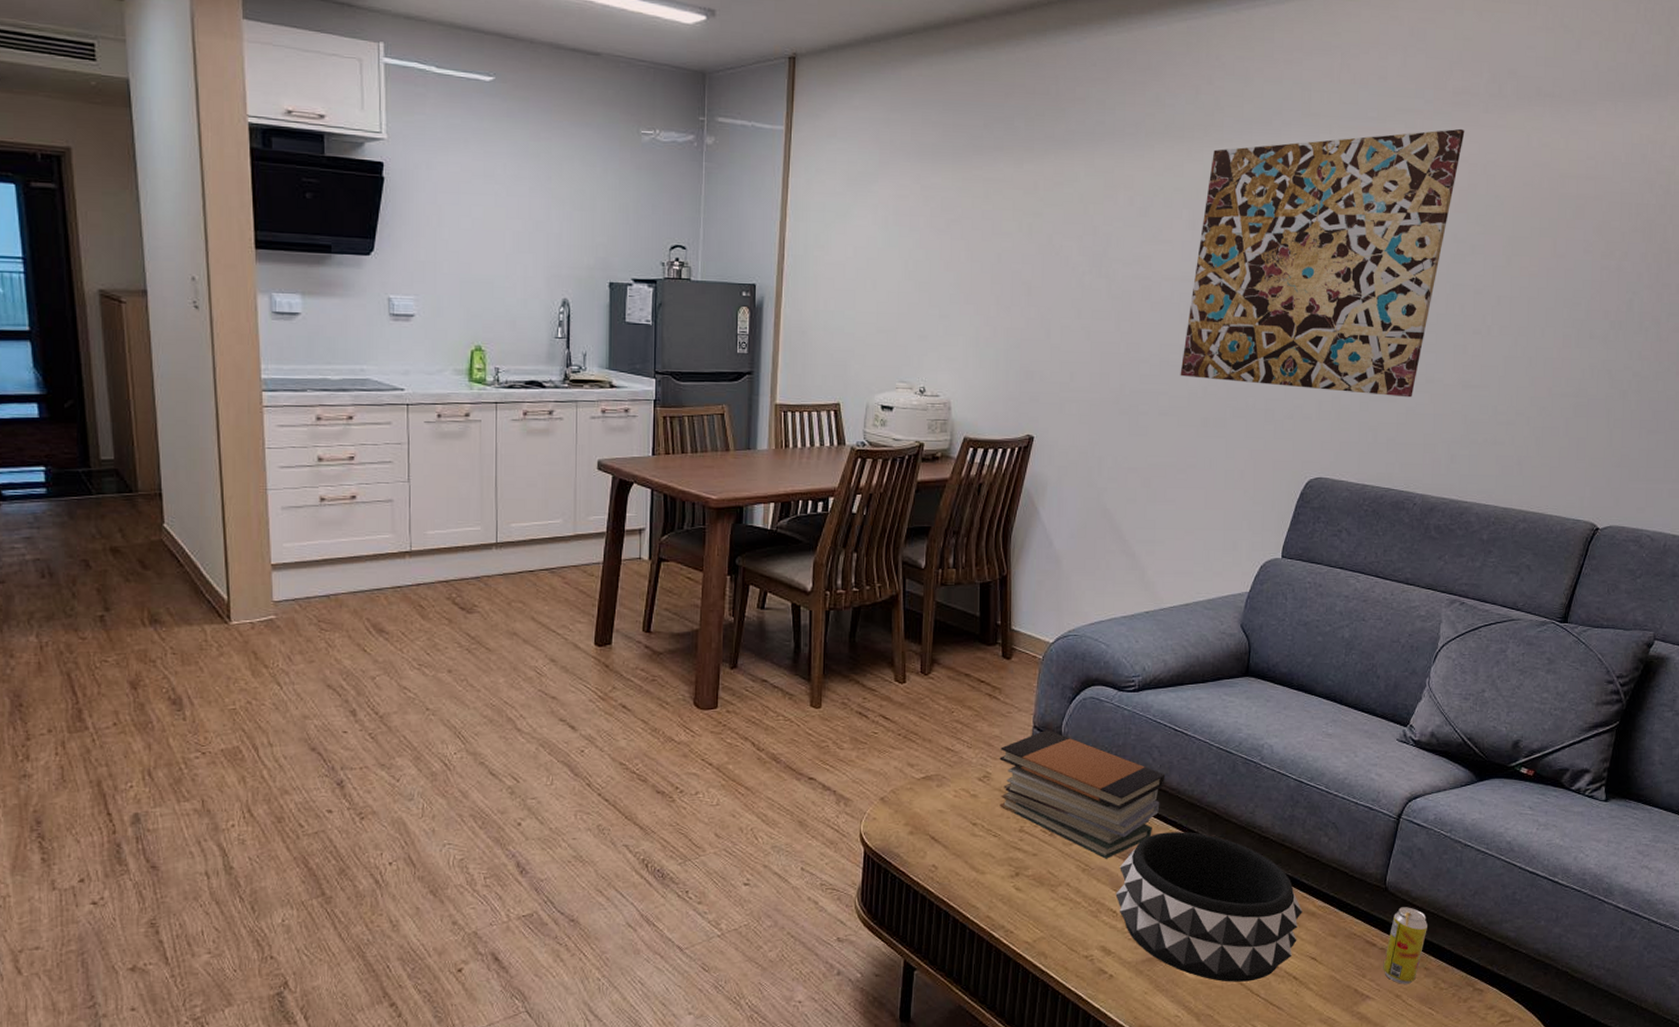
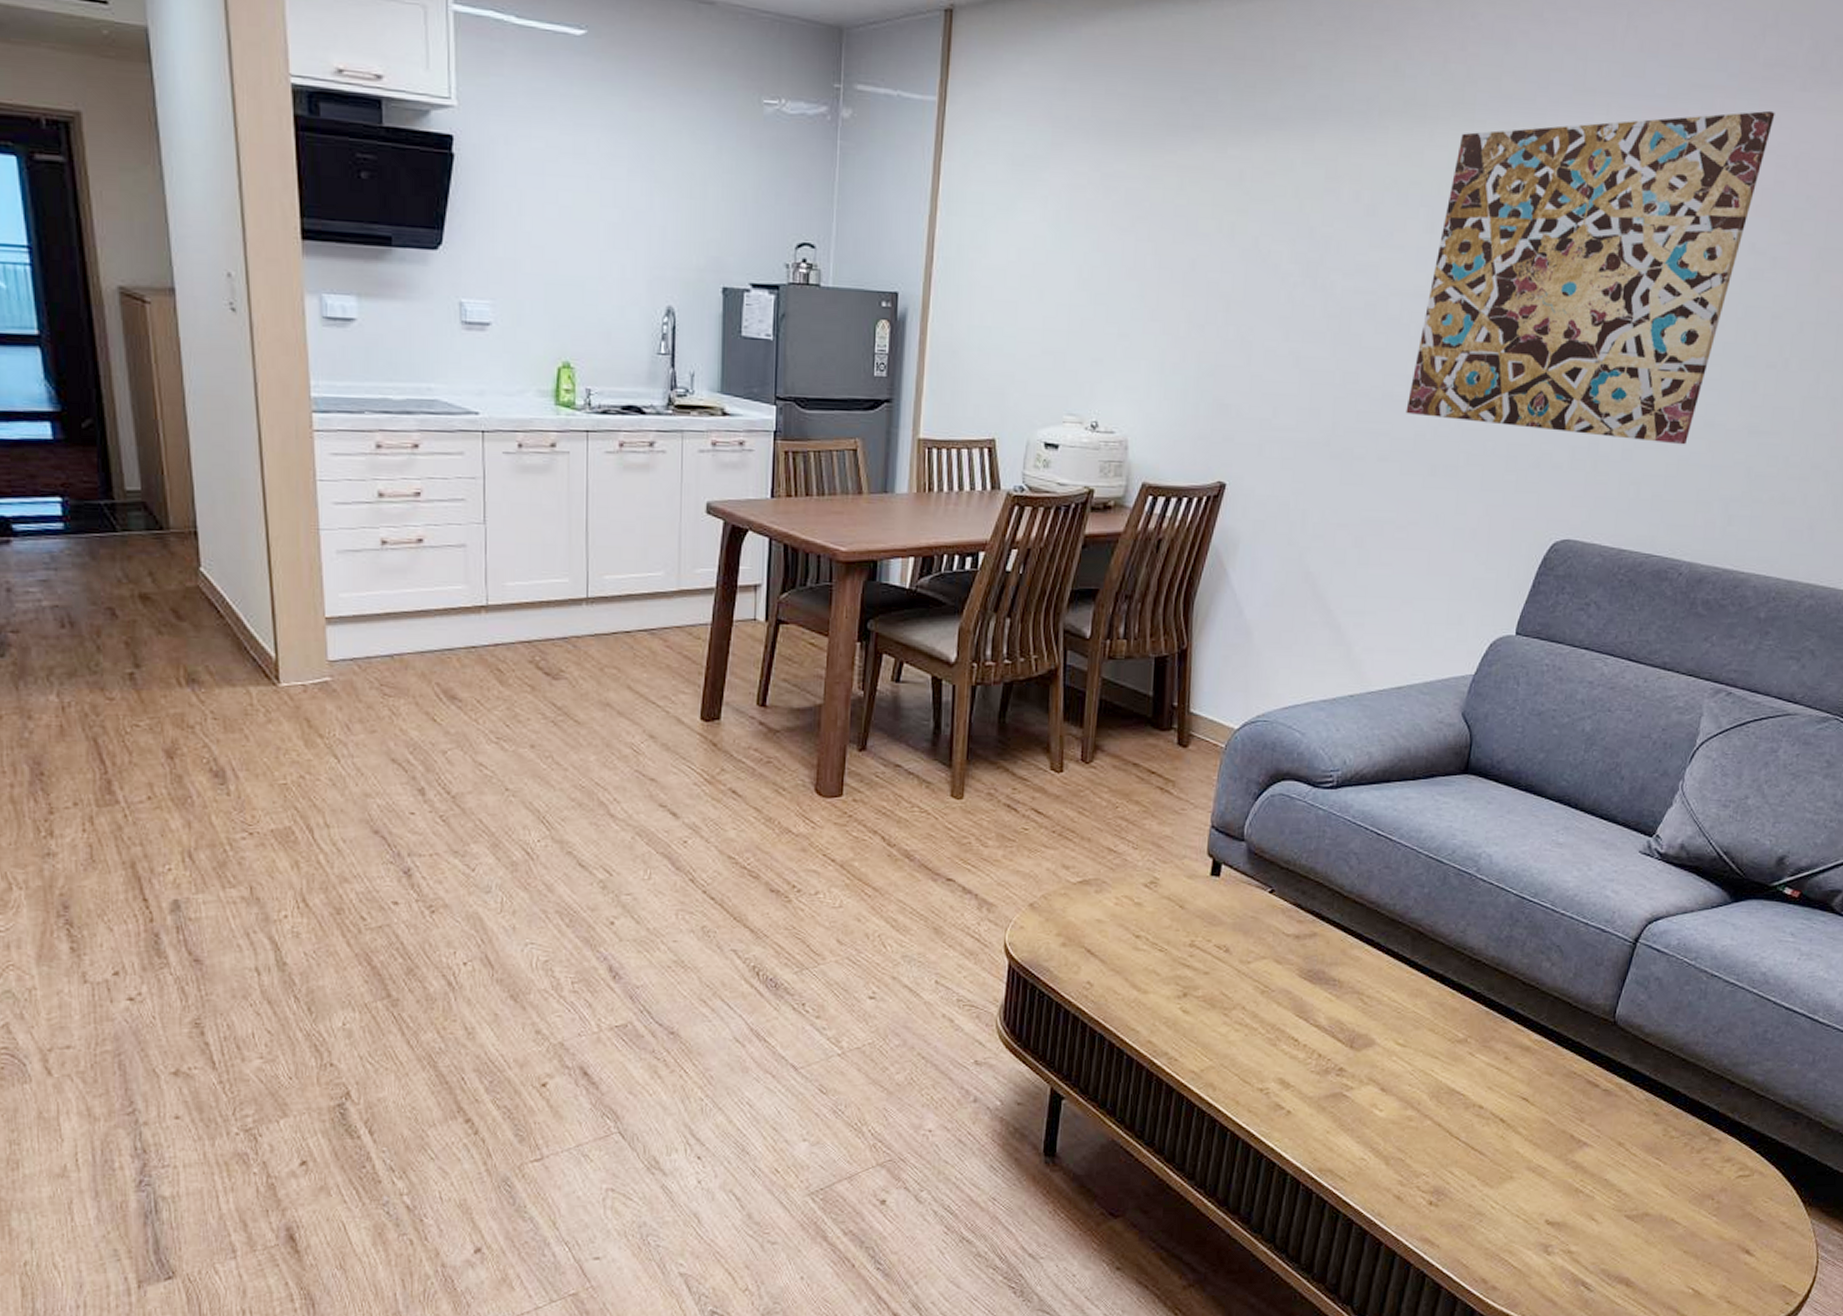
book stack: present [999,729,1166,859] -> none [1168,830,1364,980]
decorative bowl: present [1115,832,1303,982] -> none [1298,951,1516,1123]
beverage can: present [1383,907,1428,984] -> none [1605,1044,1661,1131]

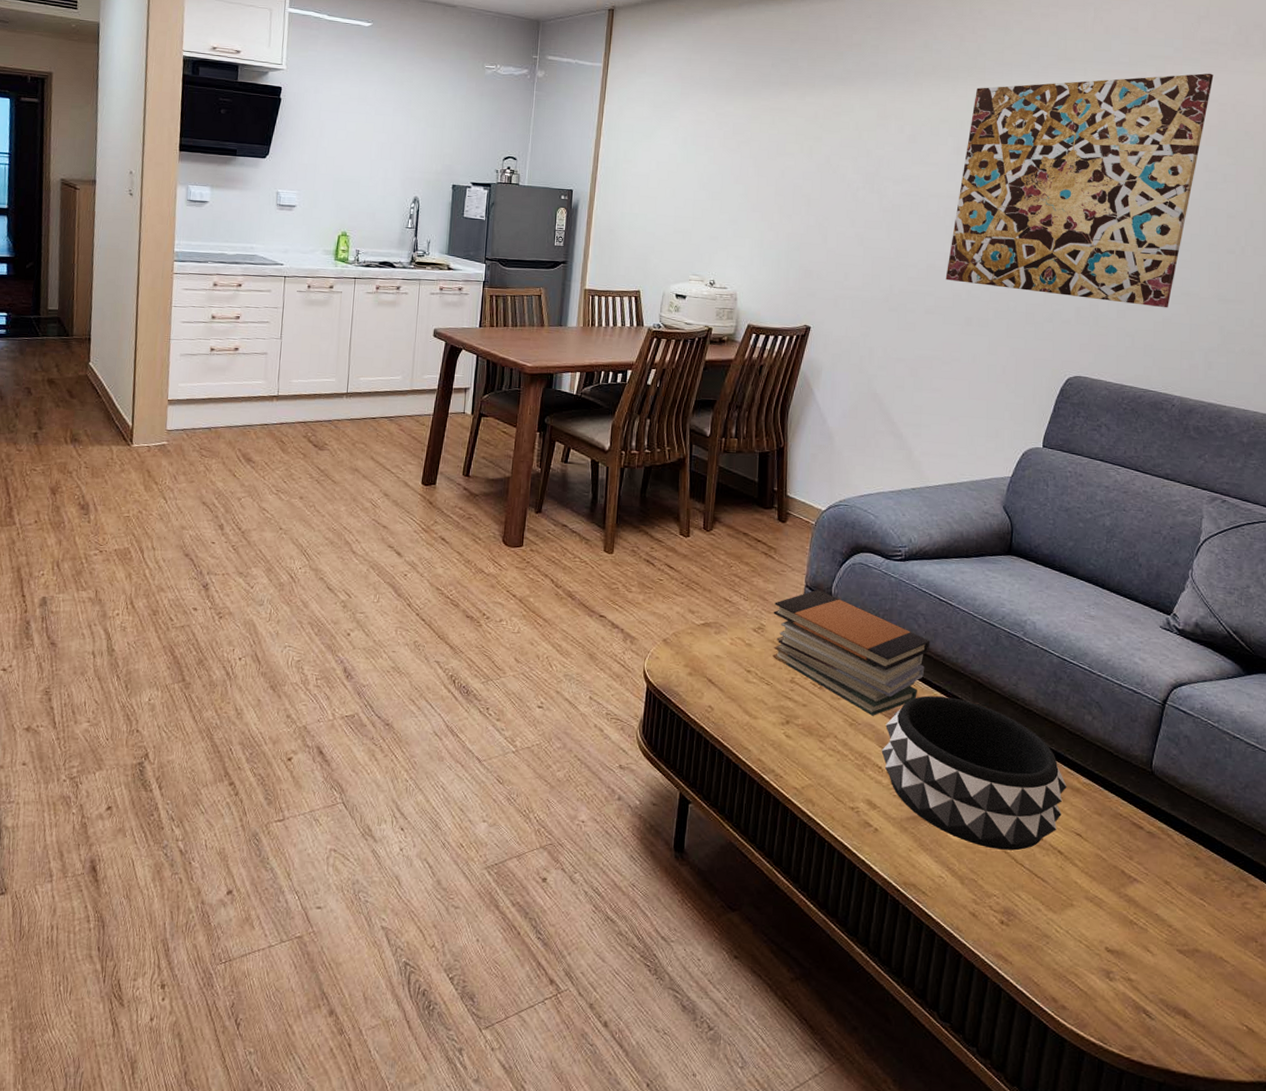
book stack: none [1168,830,1364,980] -> present [772,589,931,716]
decorative bowl: none [1298,951,1516,1123] -> present [881,695,1067,851]

